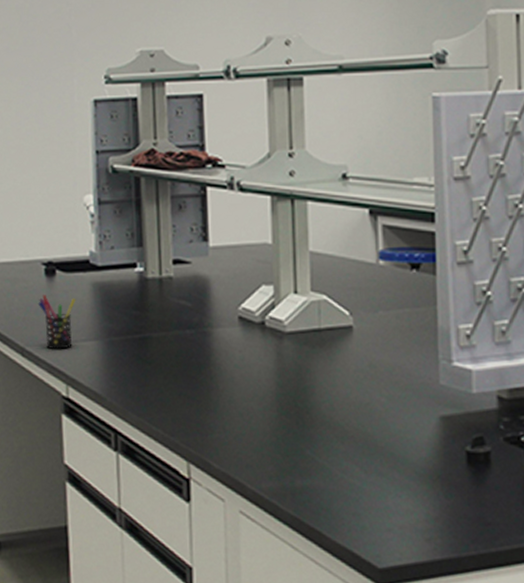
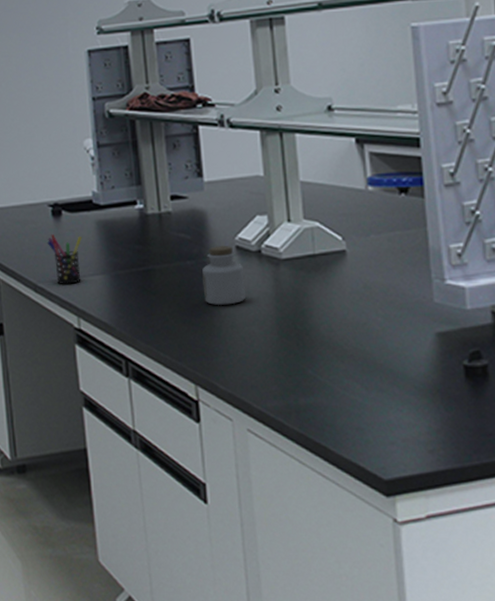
jar: none [202,315,246,378] -> present [202,246,245,305]

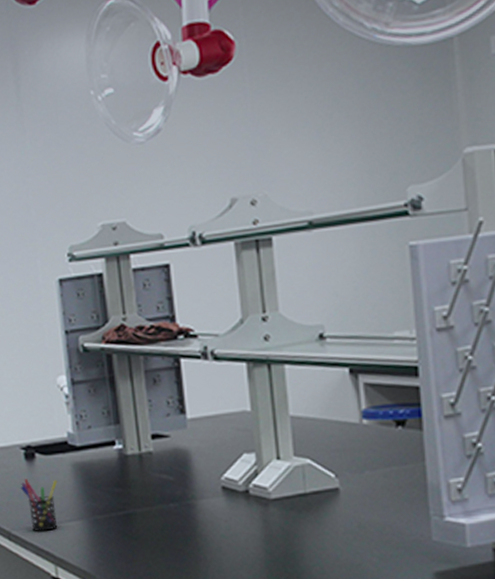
jar: present [202,246,245,305] -> none [186,486,233,549]

